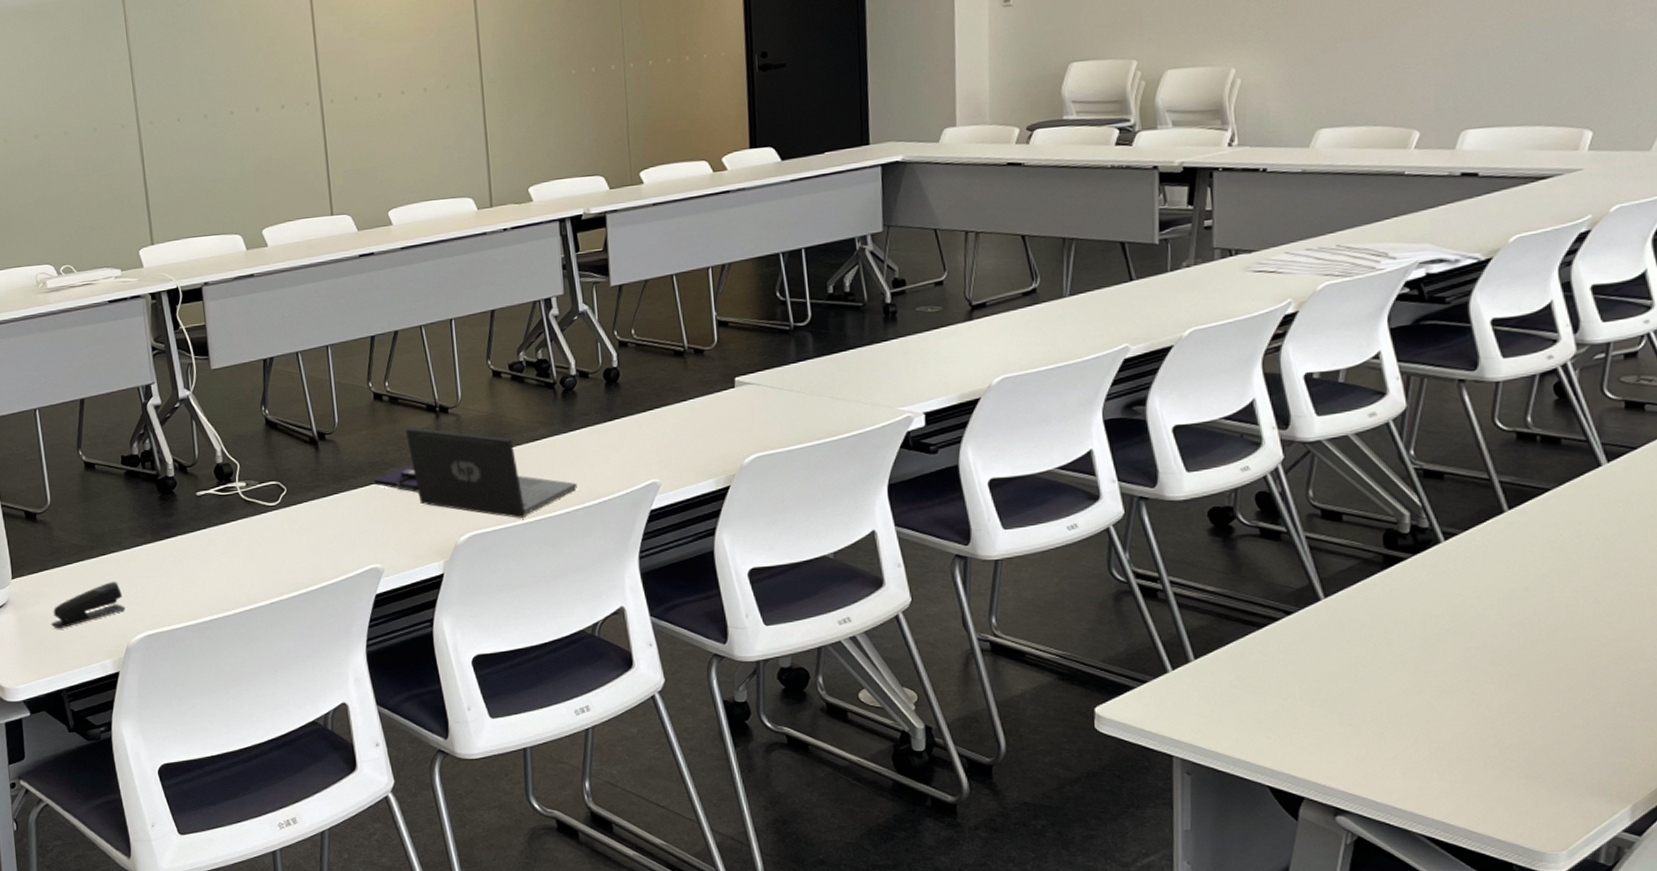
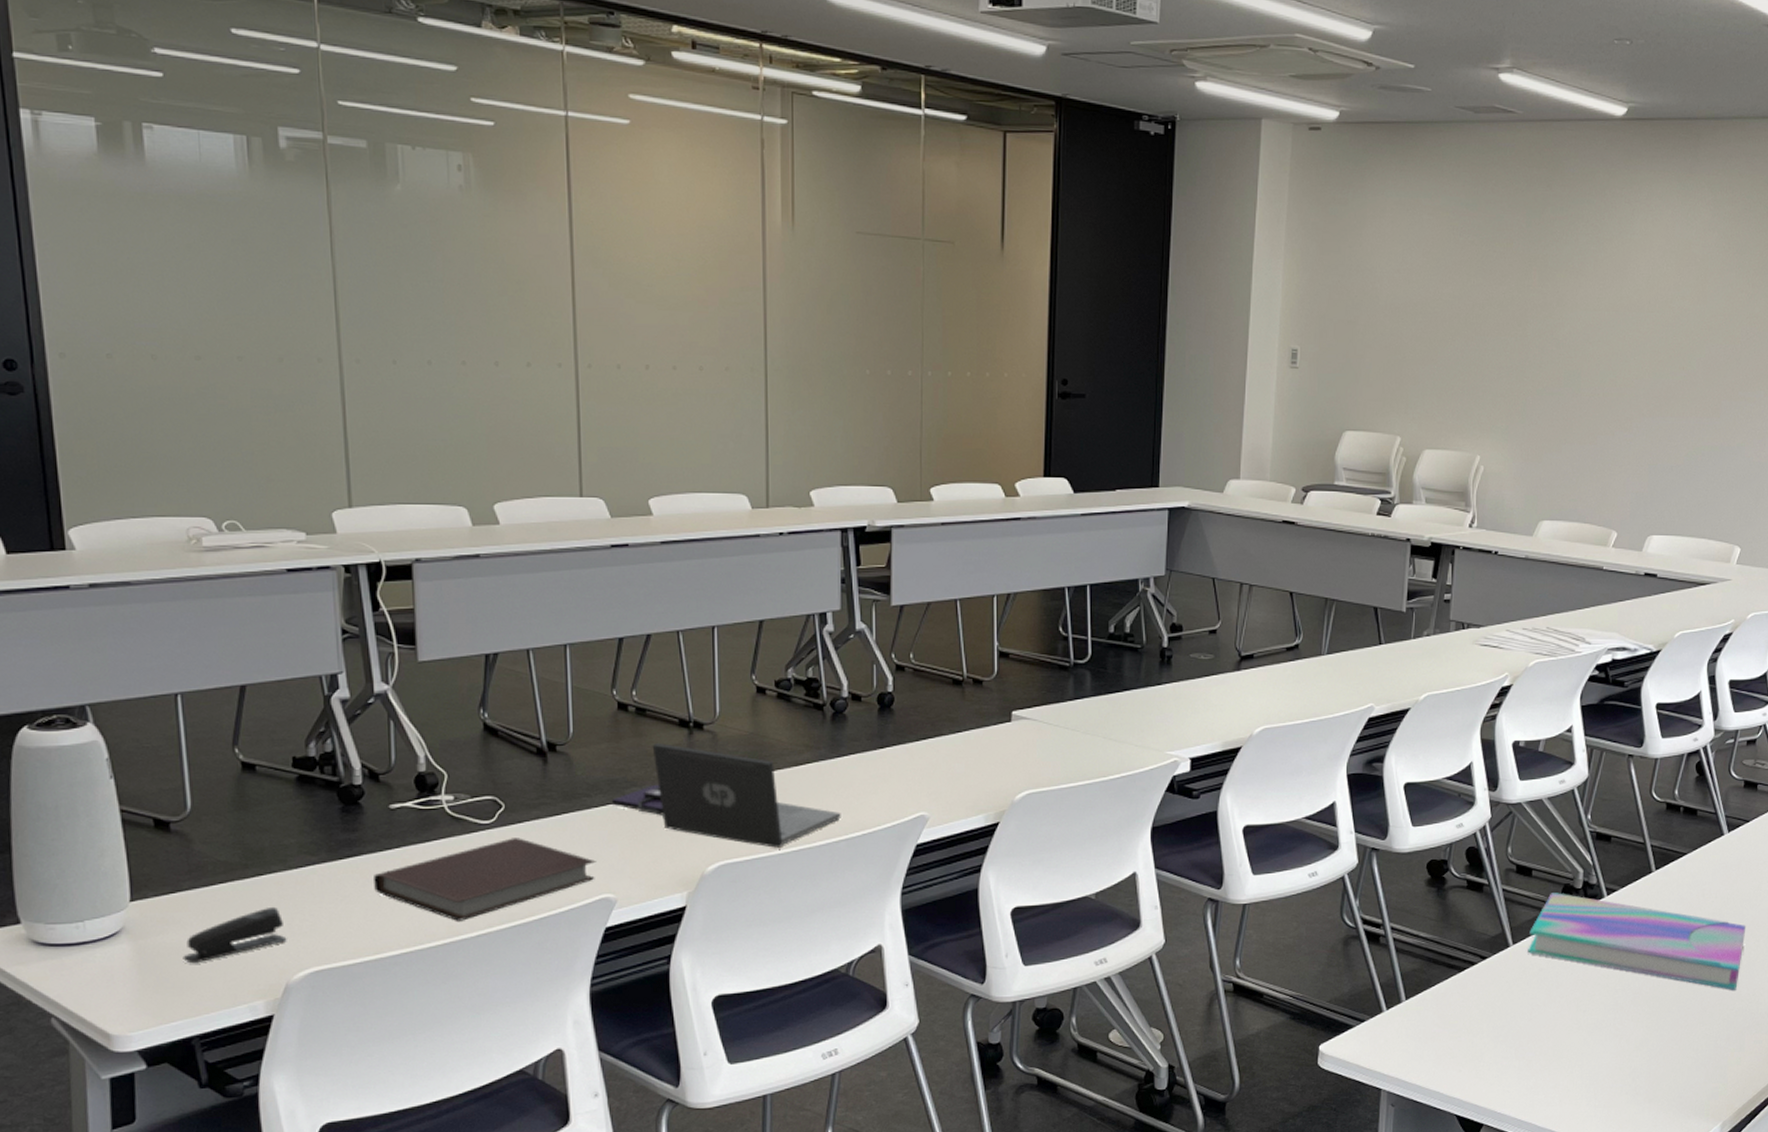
notebook: none [188,517,364,591] -> present [374,838,596,921]
folder: none [1344,539,1645,648] -> present [1528,893,1746,990]

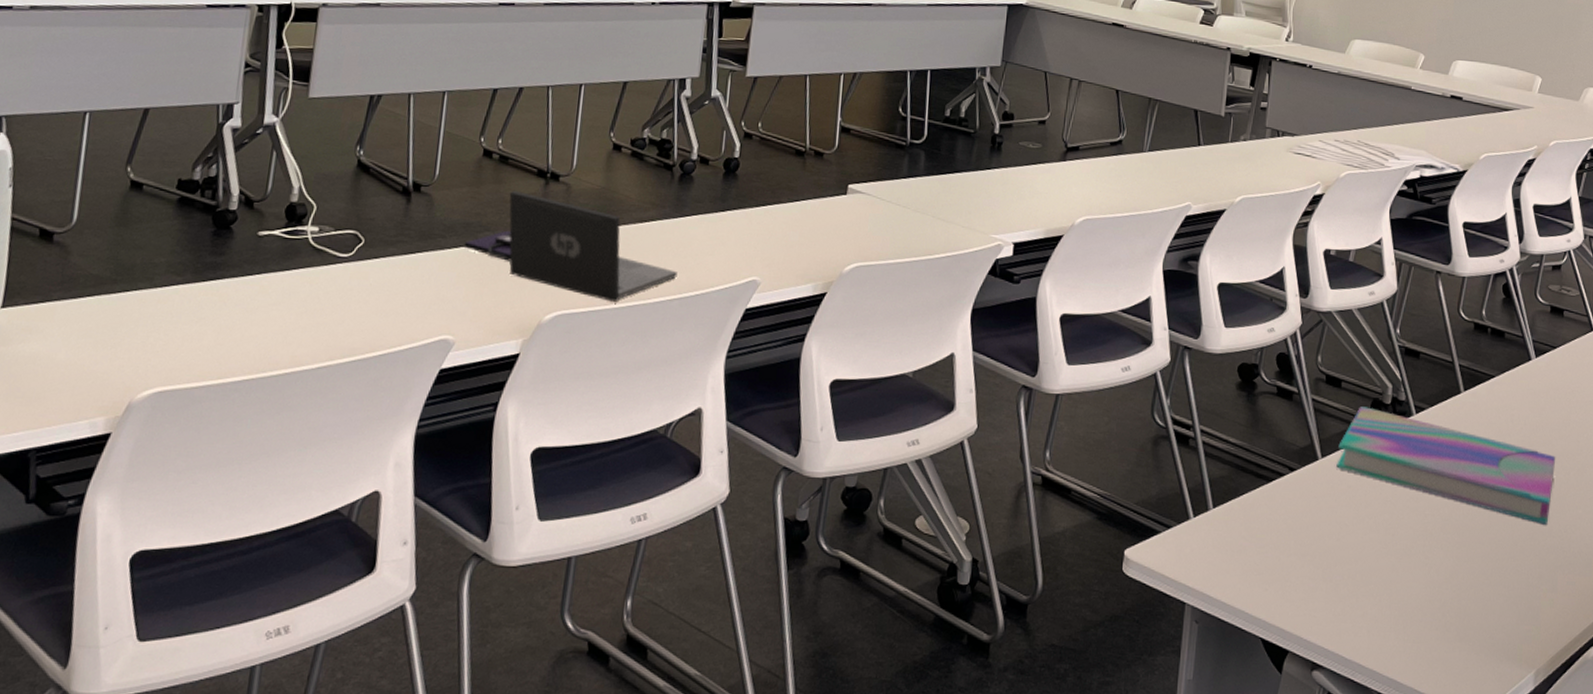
stapler: present [183,906,287,964] -> none [37,323,139,375]
notebook: present [374,838,596,921] -> none [229,272,441,352]

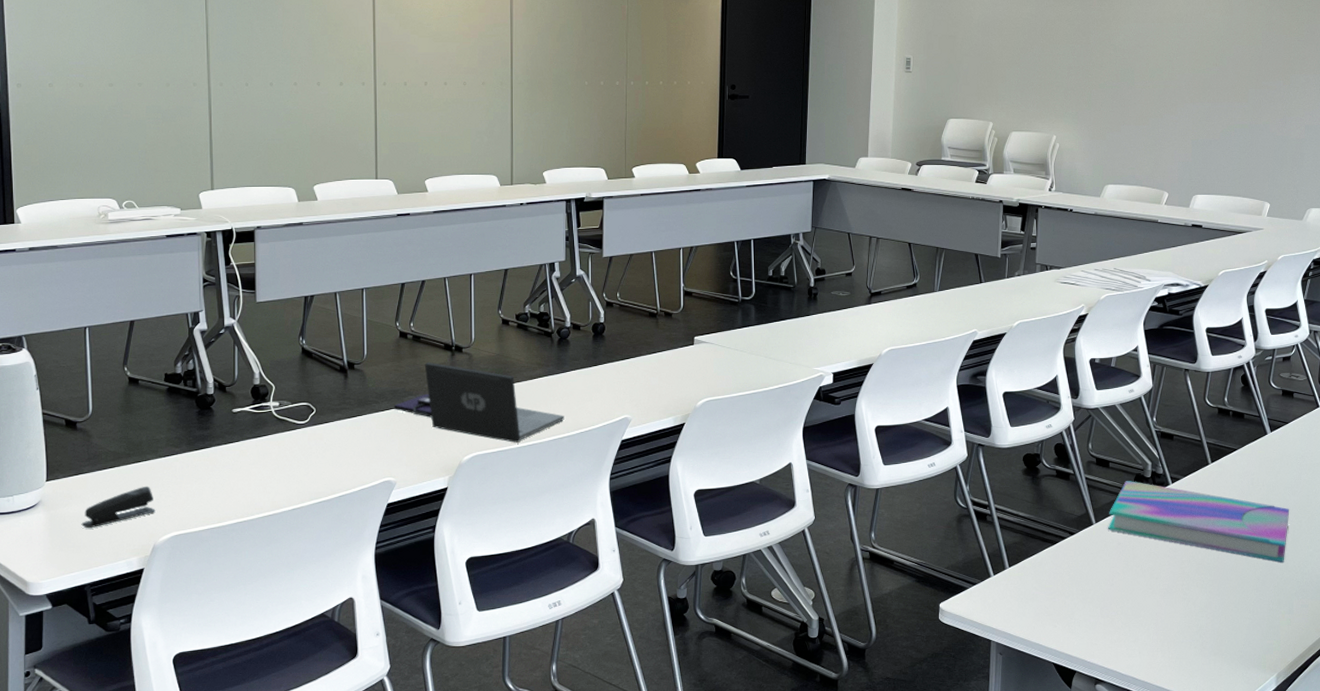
stapler: none [37,323,139,375] -> present [81,486,156,529]

